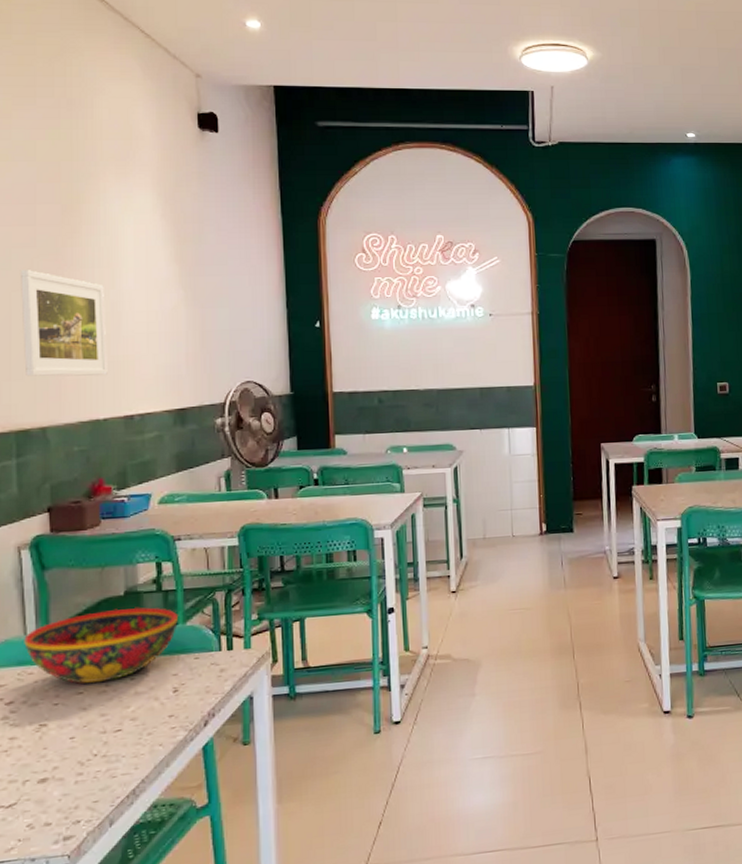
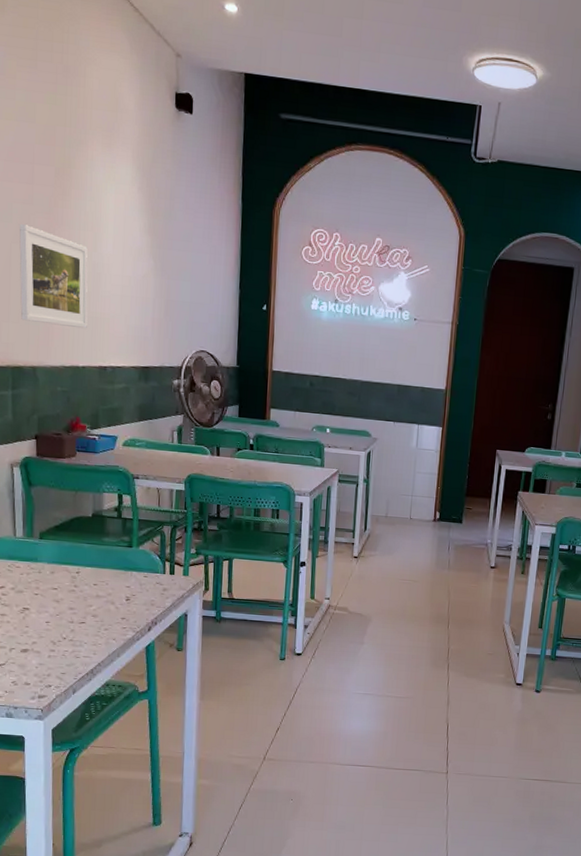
bowl: present [24,607,178,684] -> none [14,526,133,583]

